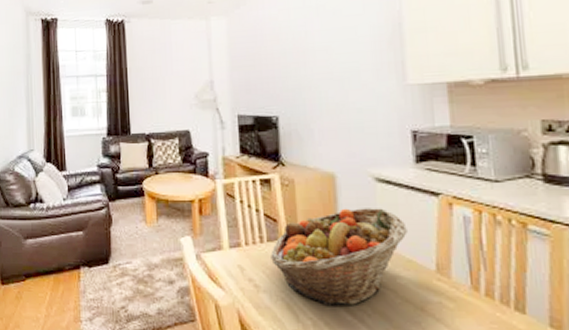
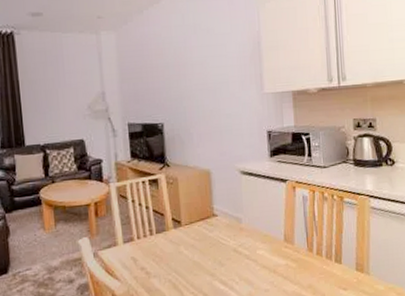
fruit basket: present [270,208,408,307] -> none [159,195,264,281]

